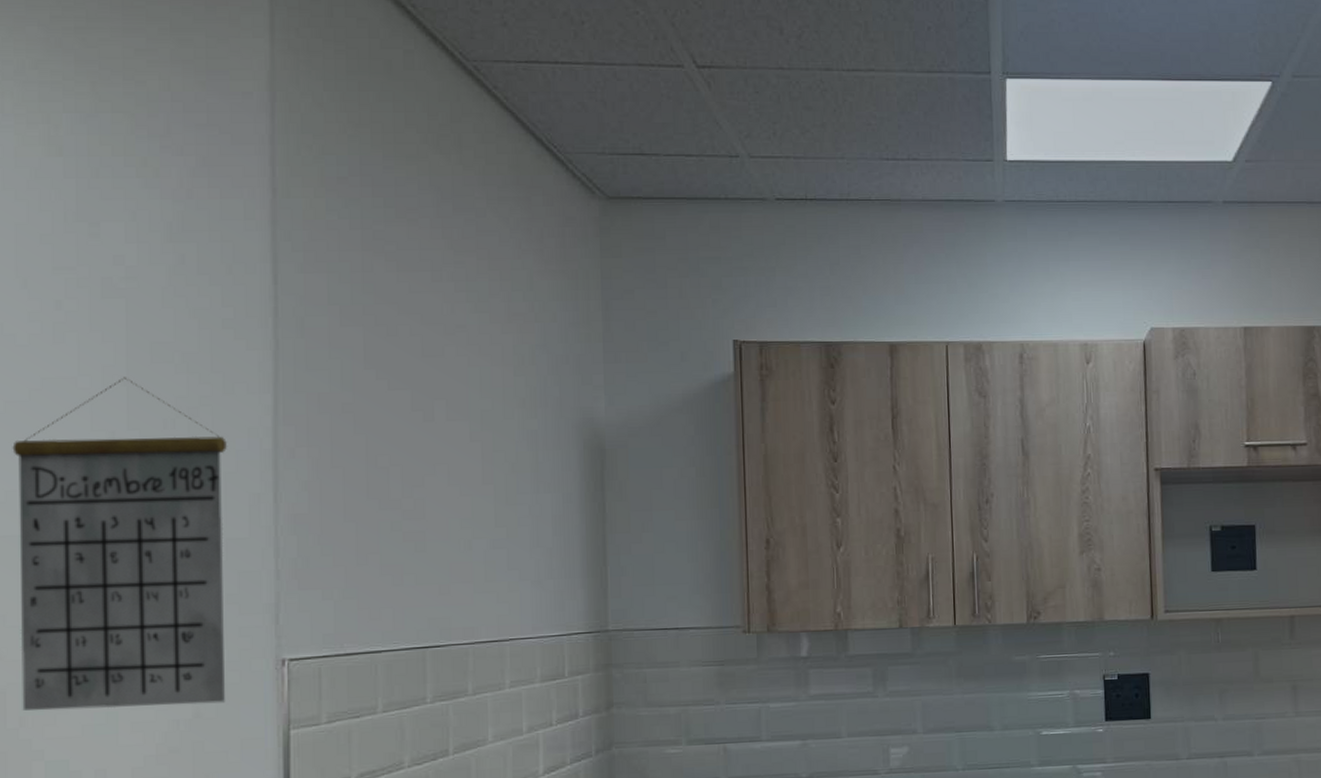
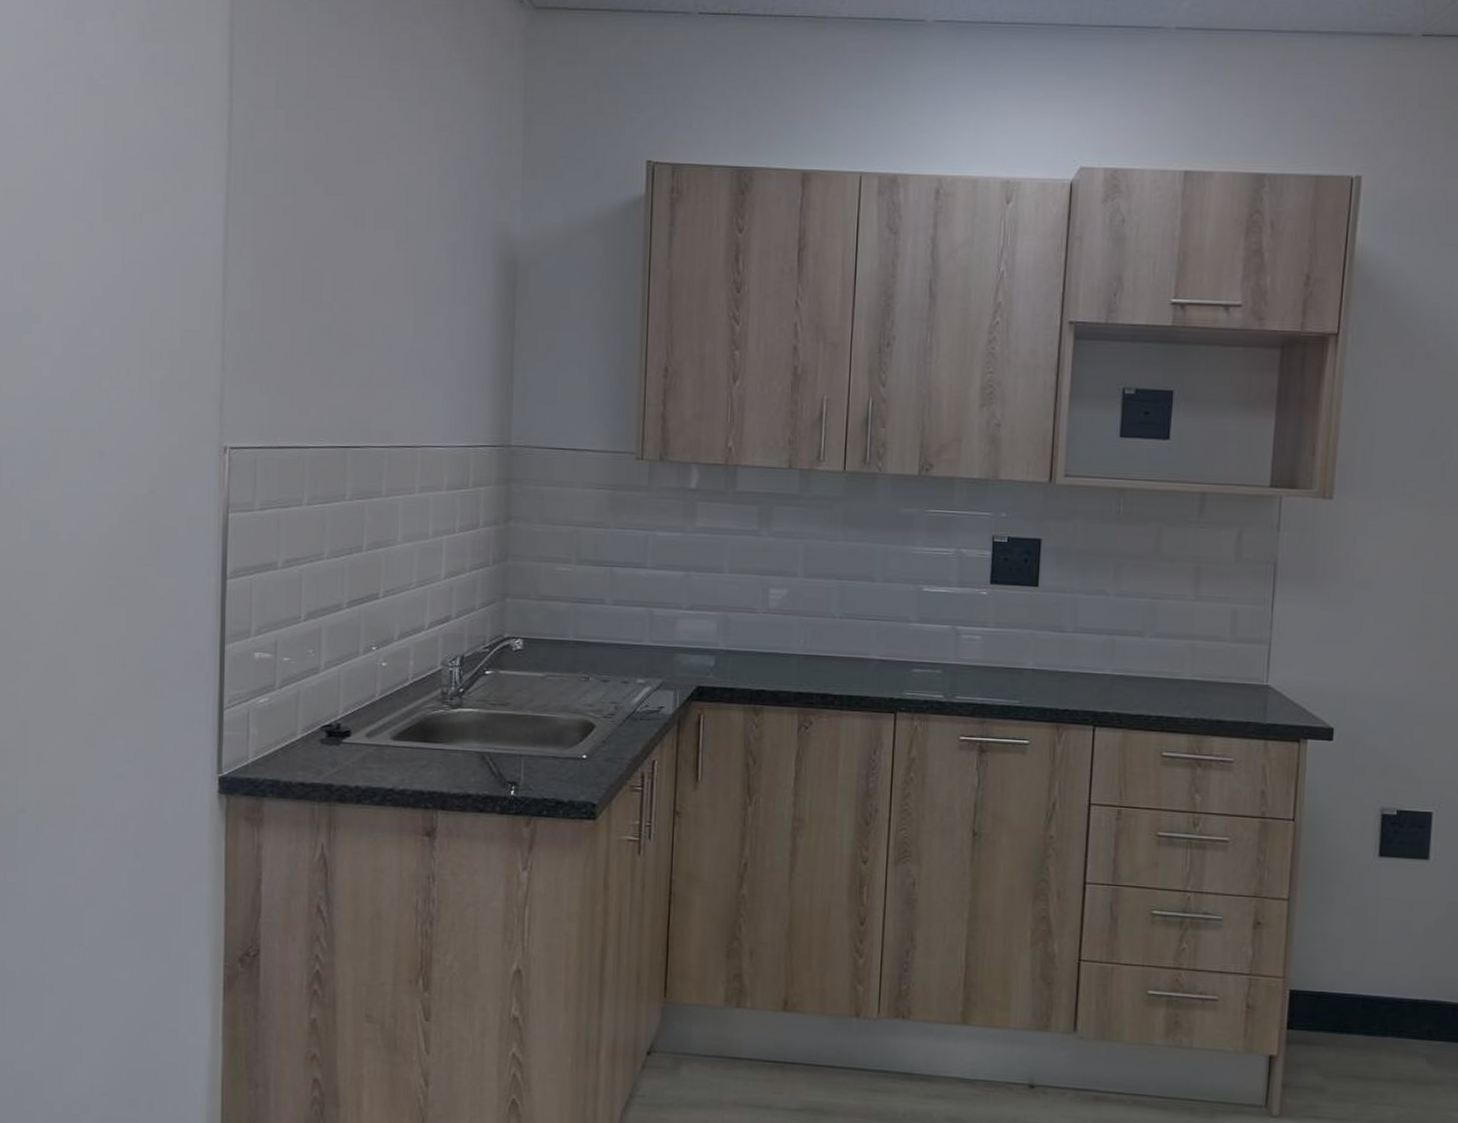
calendar: present [12,377,228,711] -> none [10,170,186,482]

